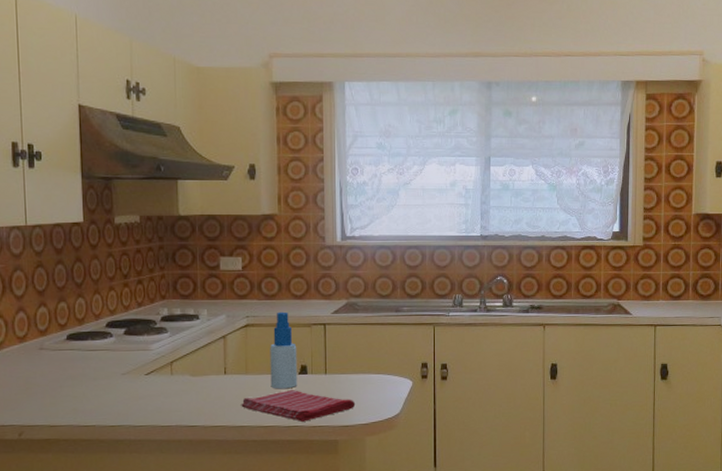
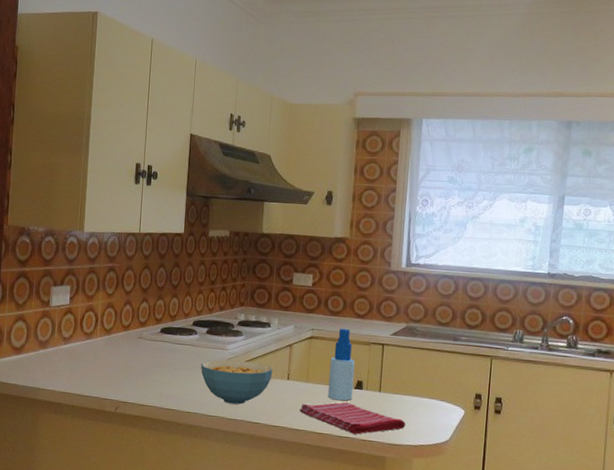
cereal bowl: none [121,360,207,409] -> present [201,359,273,405]

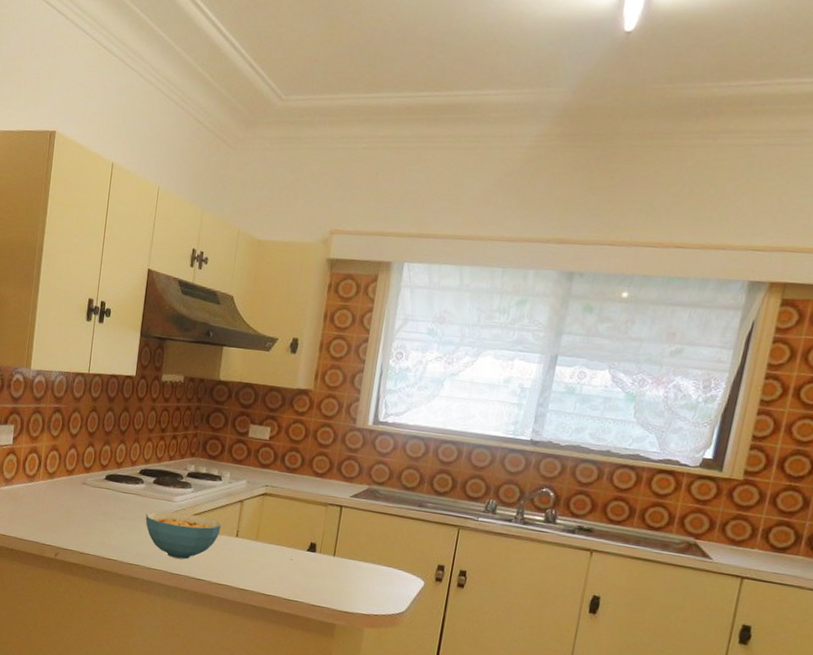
dish towel: present [299,402,406,435] -> none [246,563,360,599]
spray bottle: present [327,328,355,401] -> none [277,486,310,563]

